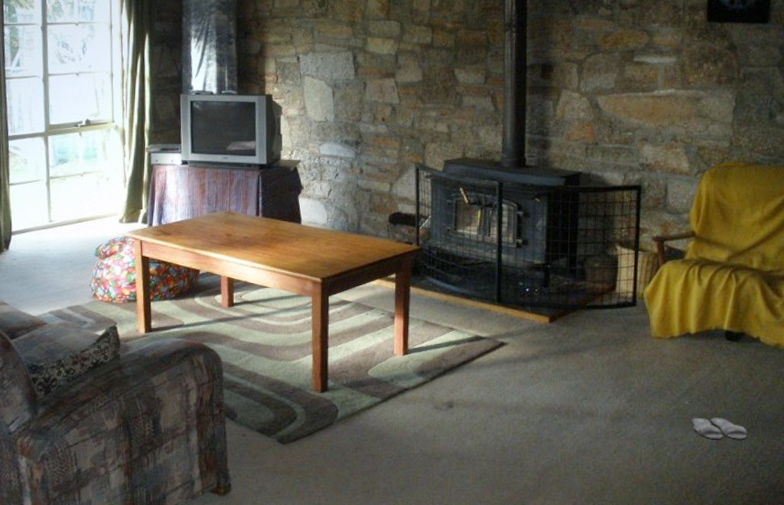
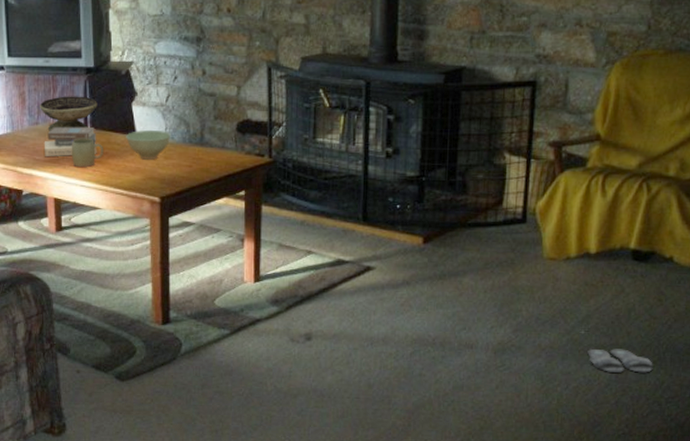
decorative bowl: none [218,188,268,218] -> present [40,96,97,131]
books: none [220,215,267,241] -> present [44,127,97,157]
mug: none [244,225,273,251] -> present [71,138,103,168]
bowl: none [293,219,332,245] -> present [126,131,171,160]

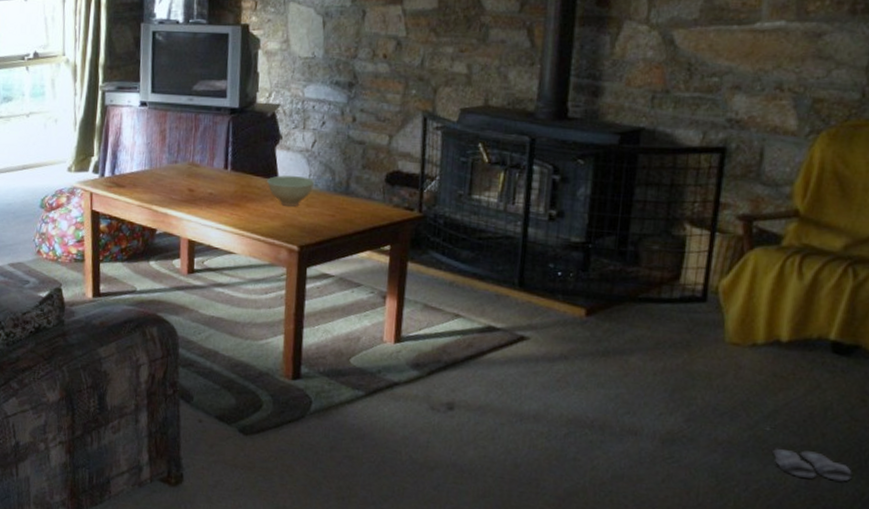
decorative bowl: present [40,96,97,131] -> none [180,135,240,171]
books: present [44,127,97,157] -> none [181,167,237,197]
mug: present [71,138,103,168] -> none [208,179,243,210]

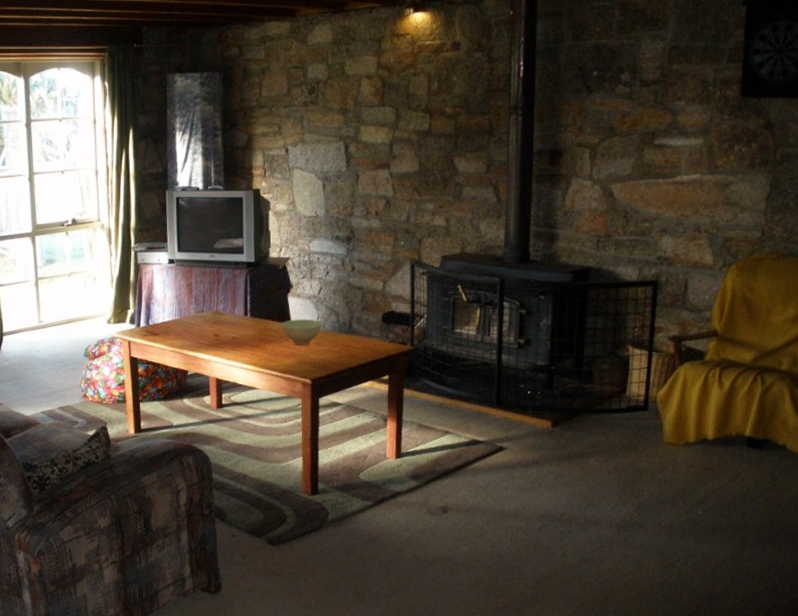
slippers: present [773,448,852,482] -> none [705,528,768,552]

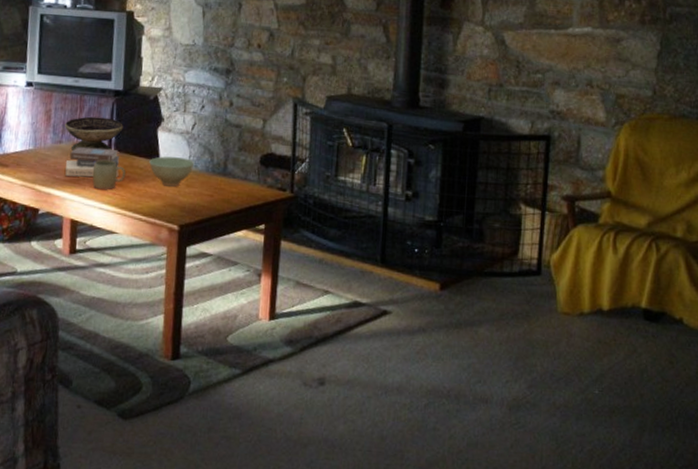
decorative bowl: none [205,287,257,318] -> present [65,116,123,151]
books: none [208,315,256,342] -> present [65,147,120,177]
mug: none [232,325,261,352] -> present [92,159,126,190]

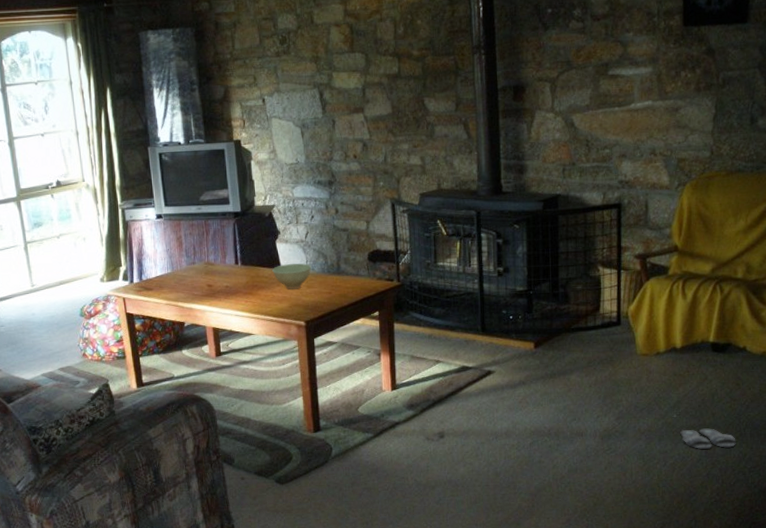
decorative bowl: present [65,116,123,151] -> none [195,237,246,269]
books: present [65,147,120,177] -> none [200,264,248,292]
mug: present [92,159,126,190] -> none [225,273,253,300]
slippers: none [602,410,666,439] -> present [680,428,736,450]

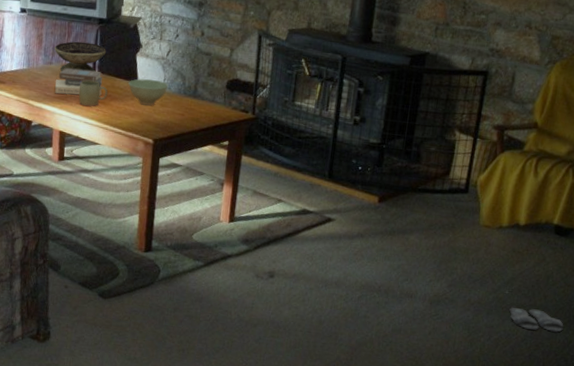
decorative bowl: none [195,237,246,269] -> present [54,41,106,73]
books: none [200,264,248,292] -> present [55,68,103,96]
mug: none [225,273,253,300] -> present [78,80,108,106]

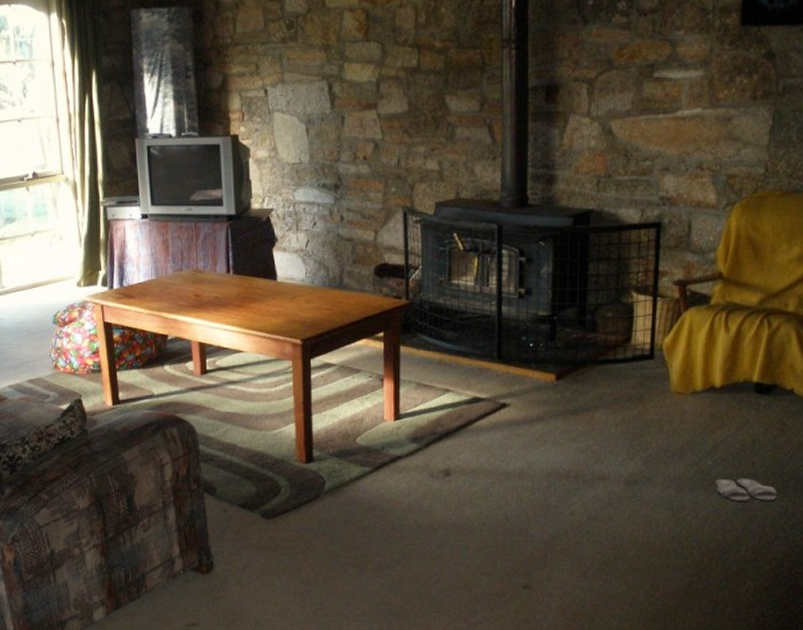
decorative bowl: present [54,41,106,73] -> none [183,242,239,277]
books: present [55,68,103,96] -> none [187,273,240,303]
mug: present [78,80,108,106] -> none [214,283,246,312]
bowl: present [128,79,169,106] -> none [267,275,311,303]

